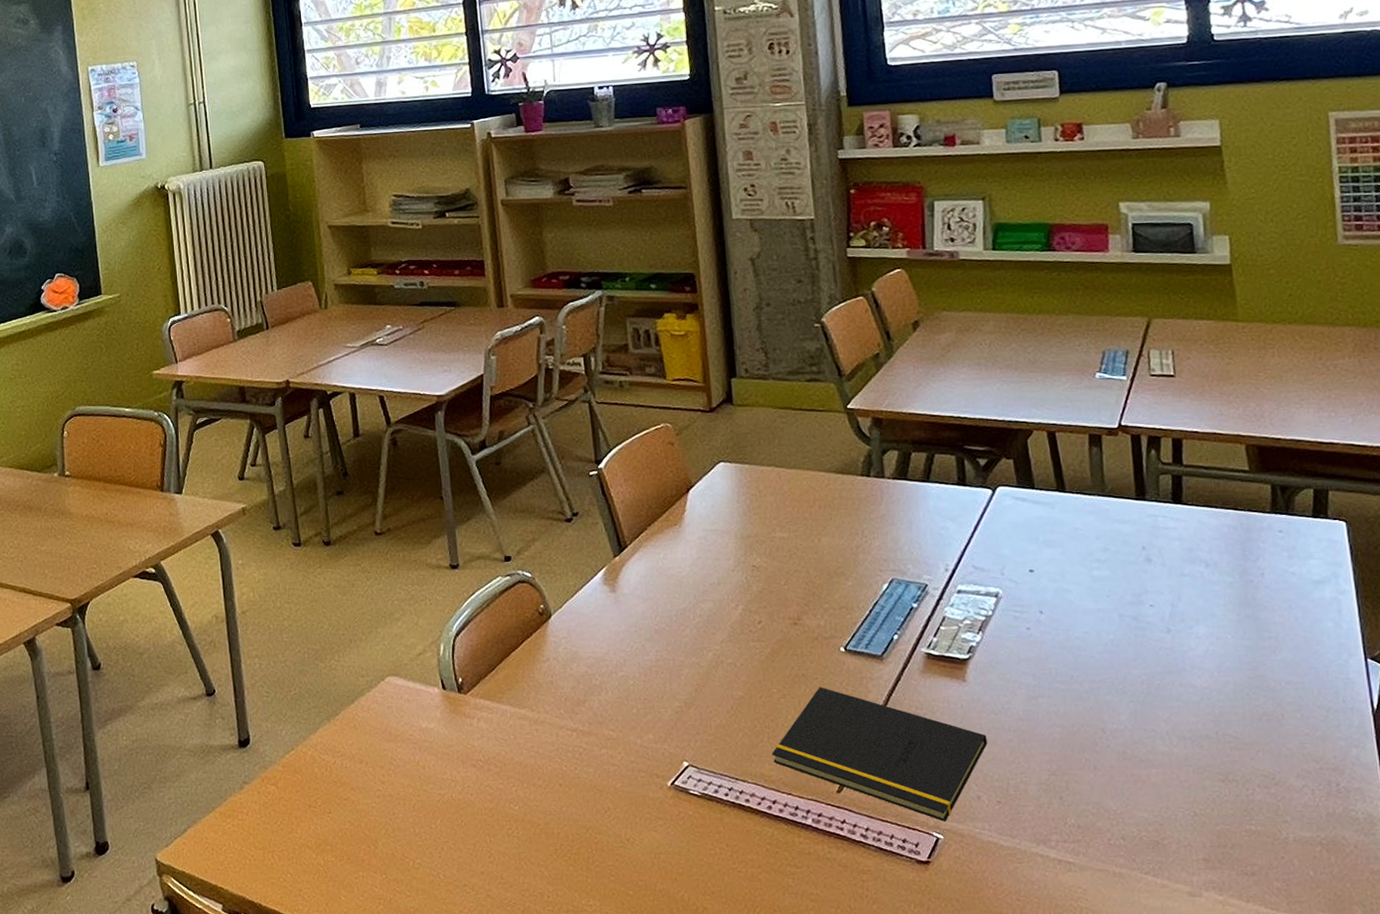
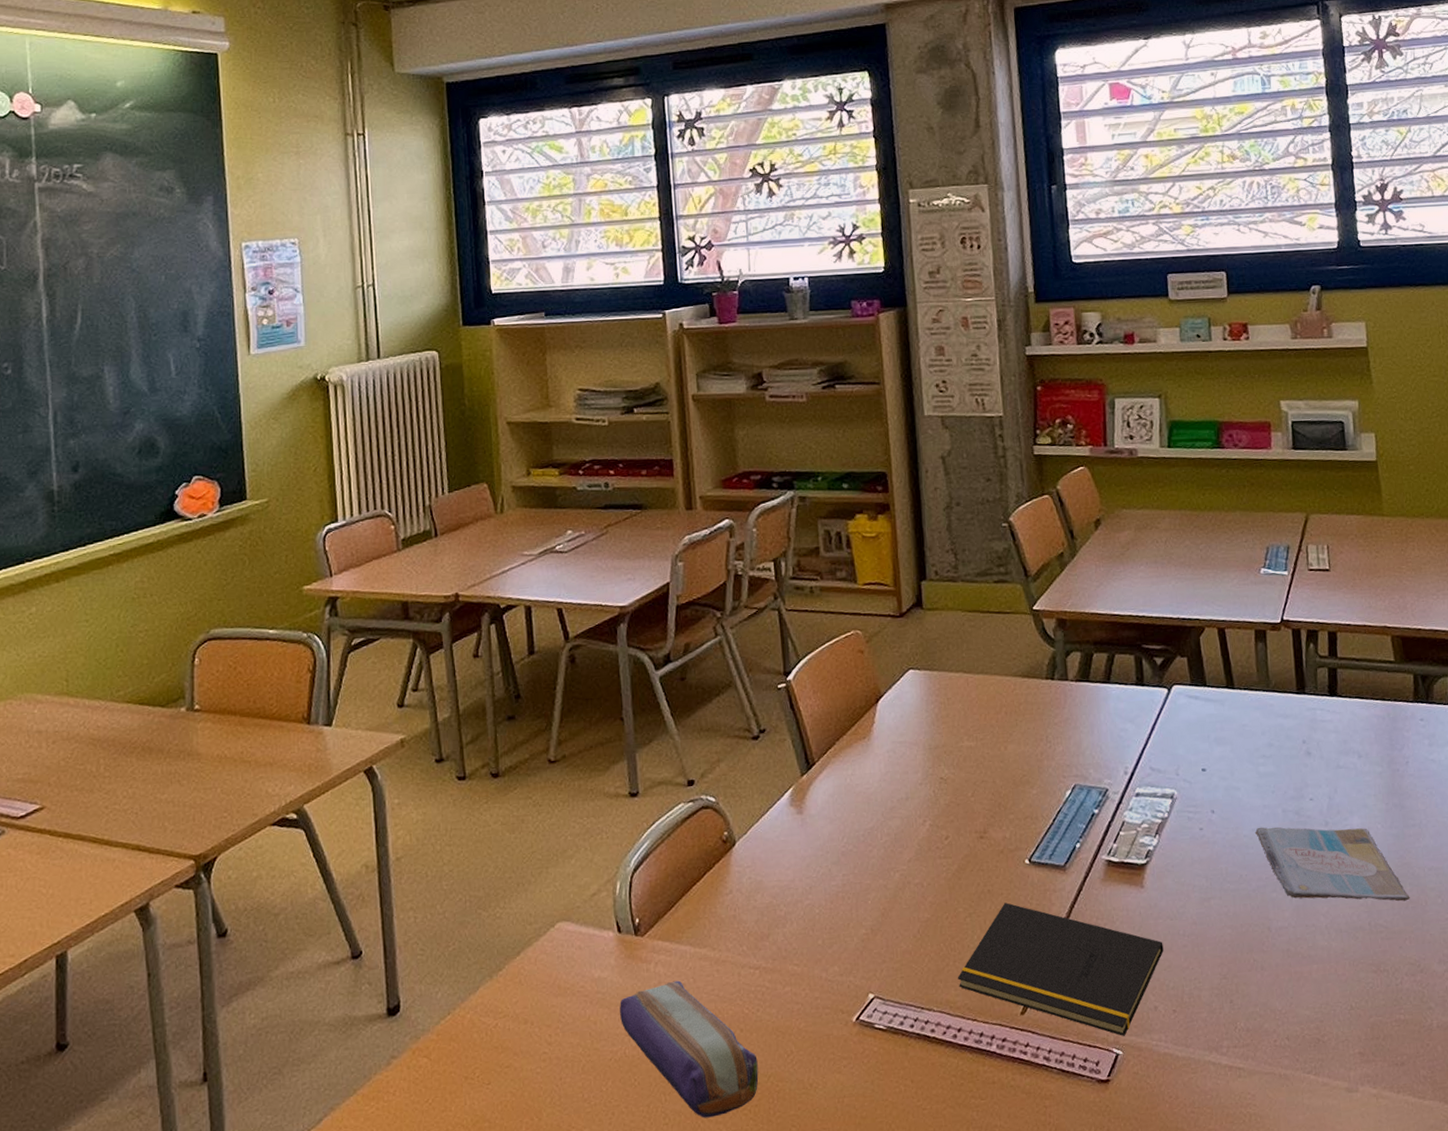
pencil case: none [446,736,578,861] -> present [620,980,759,1118]
book: none [1088,630,1264,713] -> present [1255,826,1410,902]

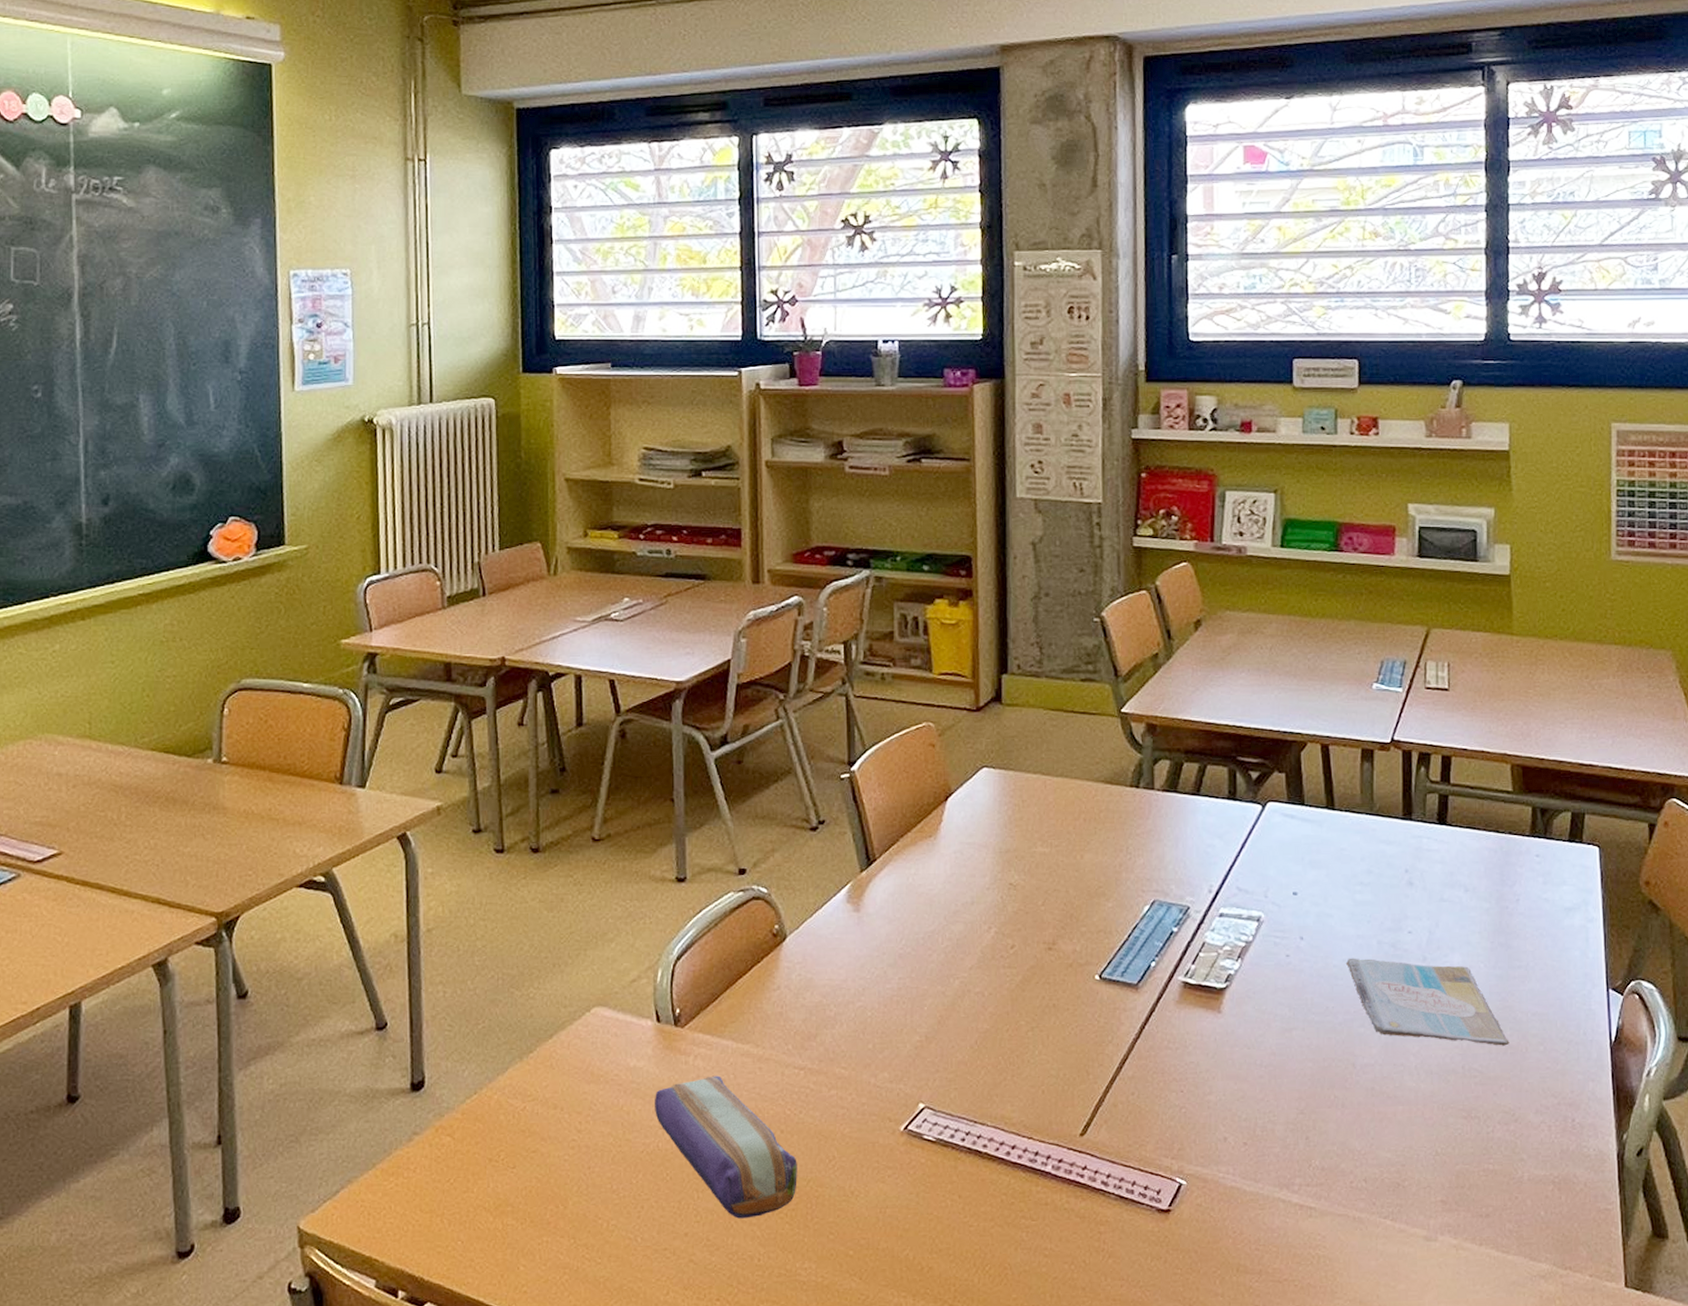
notepad: present [957,902,1164,1036] -> none [1014,1019,1238,1166]

